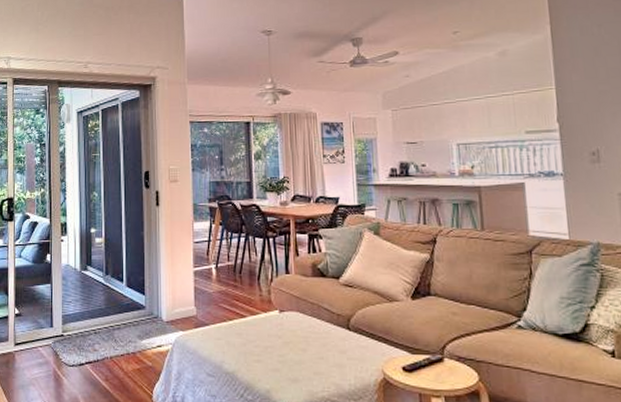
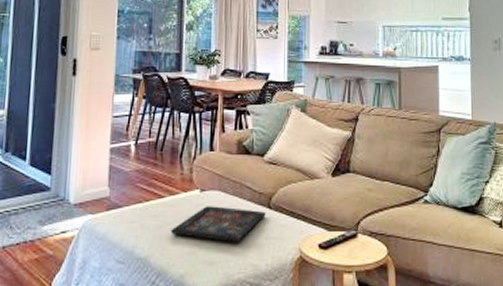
decorative tray: none [254,326,345,361] -> present [171,206,266,242]

